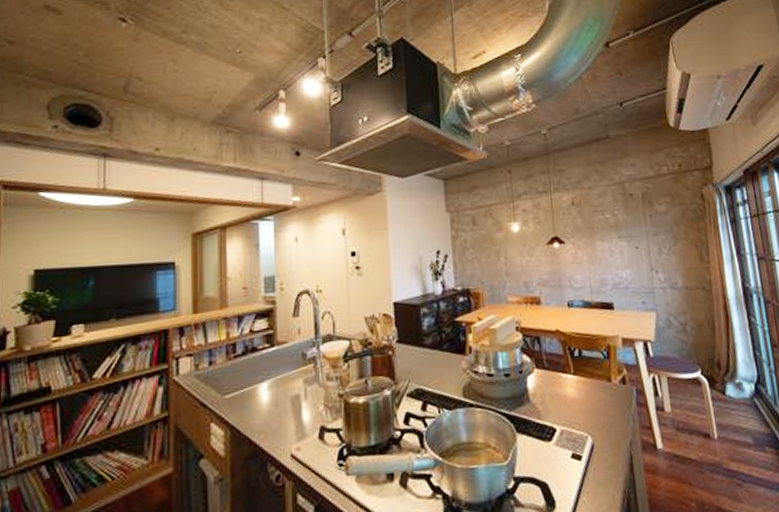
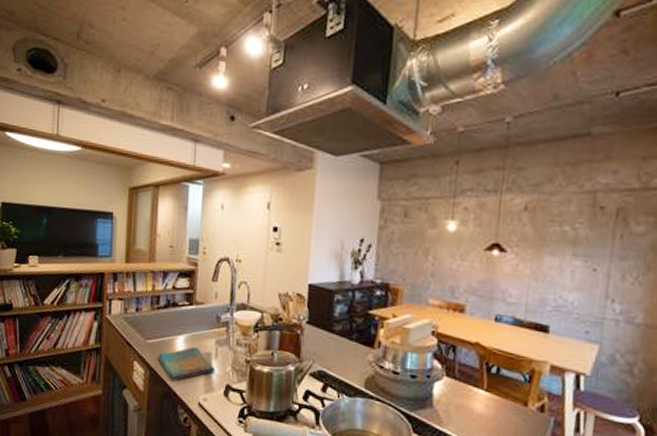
dish towel: none [239,392,305,435] -> present [157,347,215,381]

